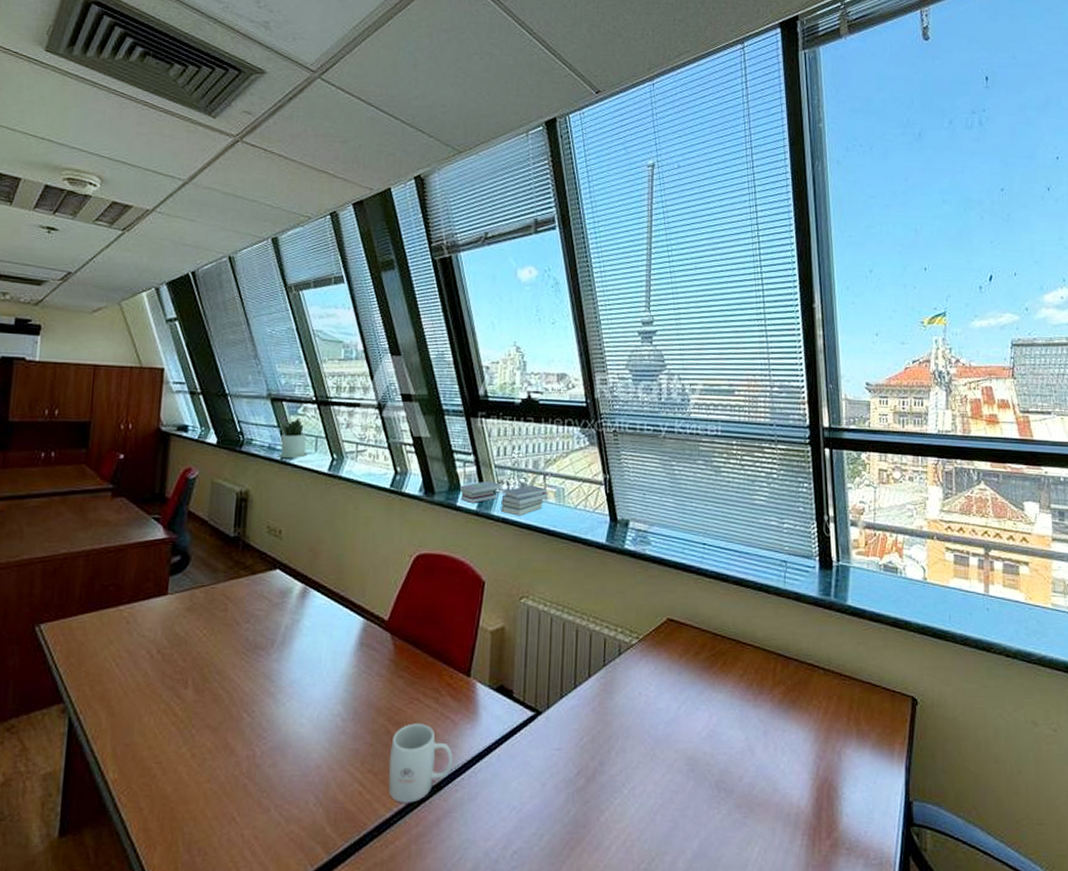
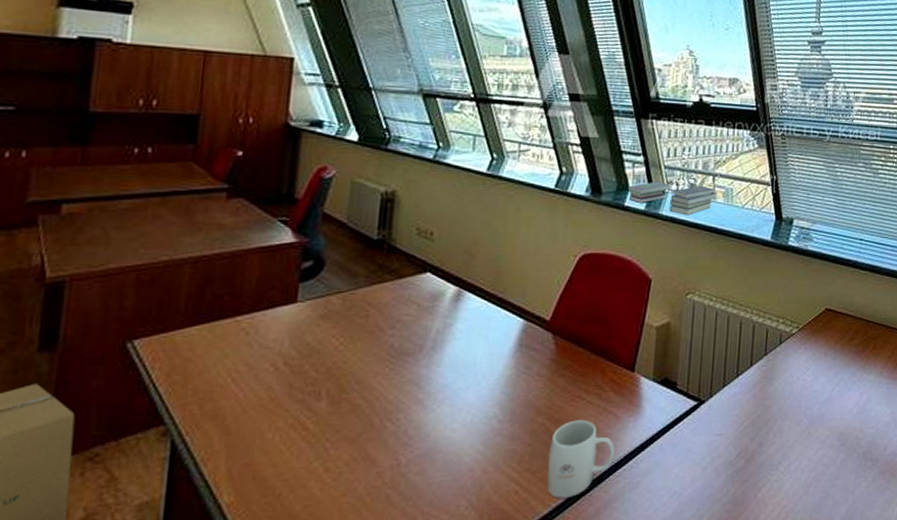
planter: present [279,418,308,459] -> none [431,115,464,158]

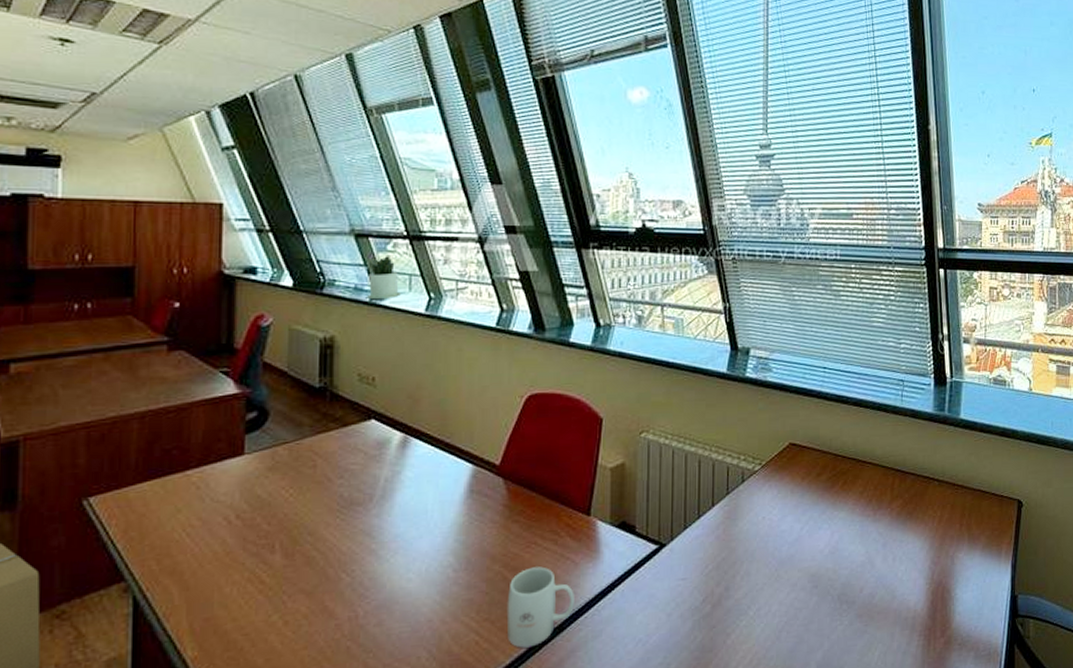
planter: none [431,115,464,158] -> present [367,255,401,300]
books: present [627,181,671,204] -> none [572,314,617,339]
books: present [669,185,717,216] -> none [617,317,667,350]

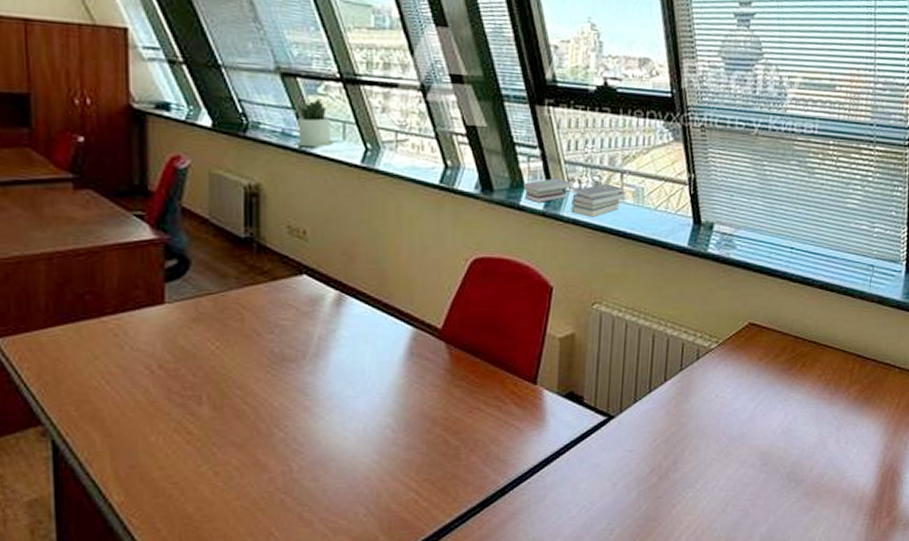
mug: present [506,566,574,648] -> none [447,432,518,509]
books: none [572,314,617,339] -> present [523,178,573,204]
books: none [617,317,667,350] -> present [571,183,626,218]

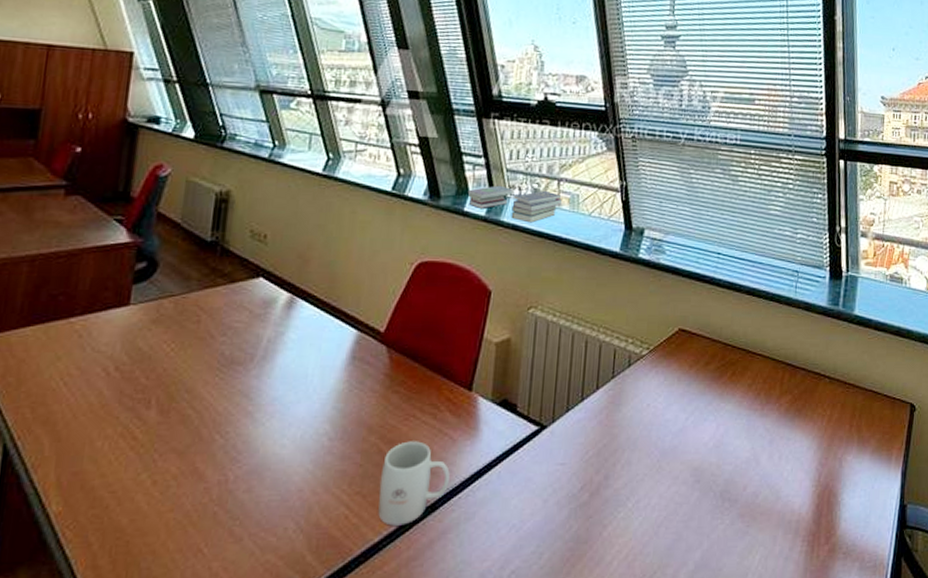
planter: present [296,98,334,148] -> none [266,112,300,157]
mug: none [447,432,518,509] -> present [378,441,450,526]

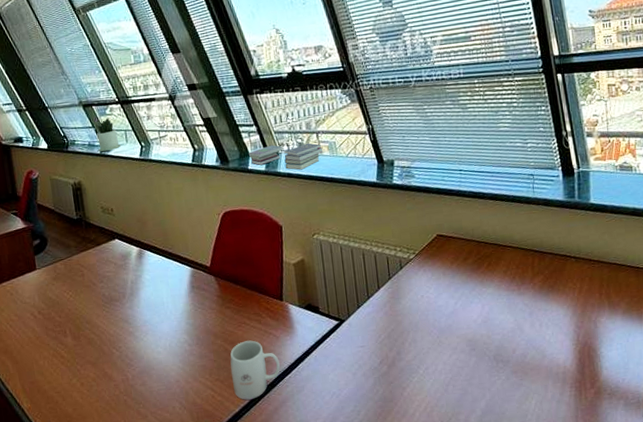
planter: none [266,112,300,157] -> present [94,117,121,152]

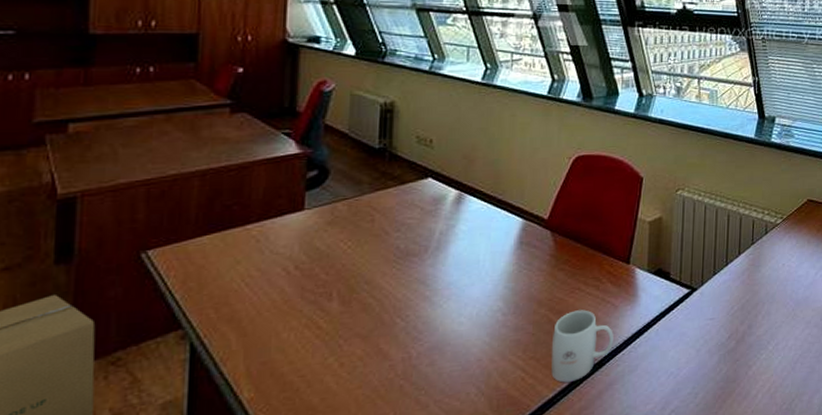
planter: present [94,117,121,152] -> none [427,28,459,69]
books: present [248,145,283,166] -> none [617,85,659,107]
books: present [284,143,324,171] -> none [658,88,703,117]

